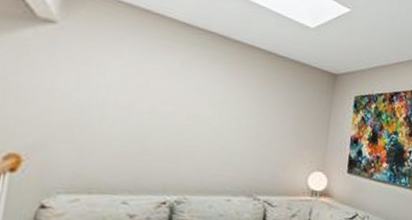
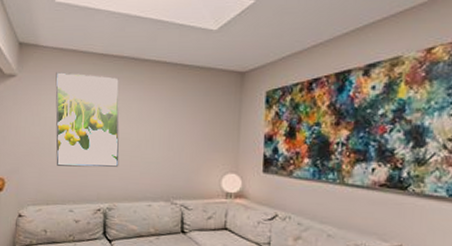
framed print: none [108,29,204,154] -> present [55,71,120,167]

